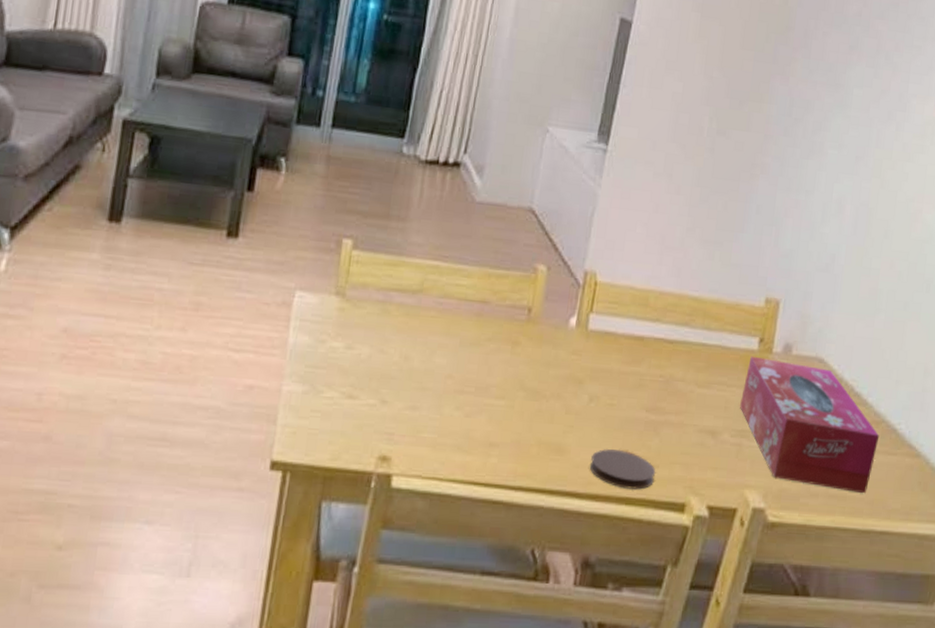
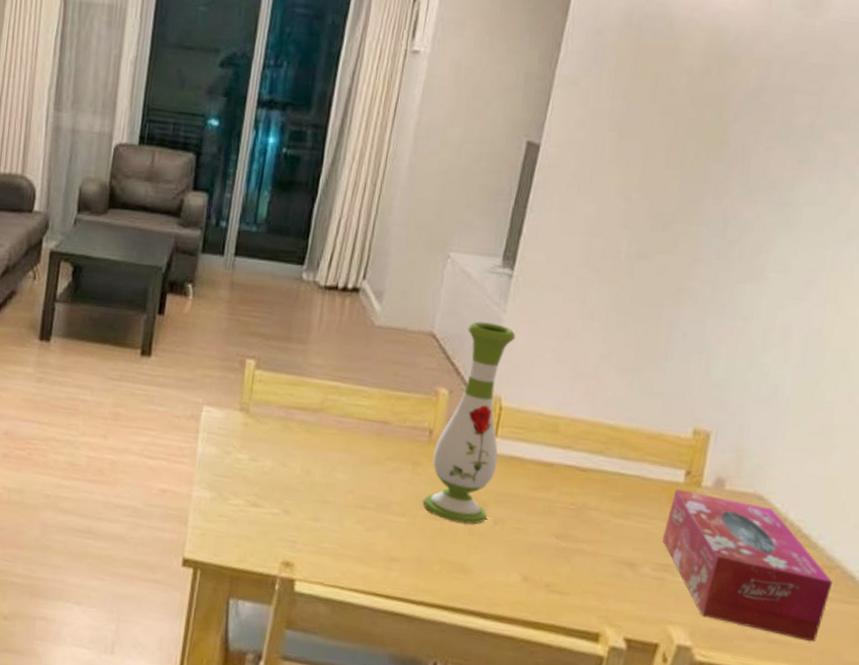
vase: none [521,196,610,403] -> present [422,321,516,524]
coaster: present [589,449,656,490] -> none [494,572,567,615]

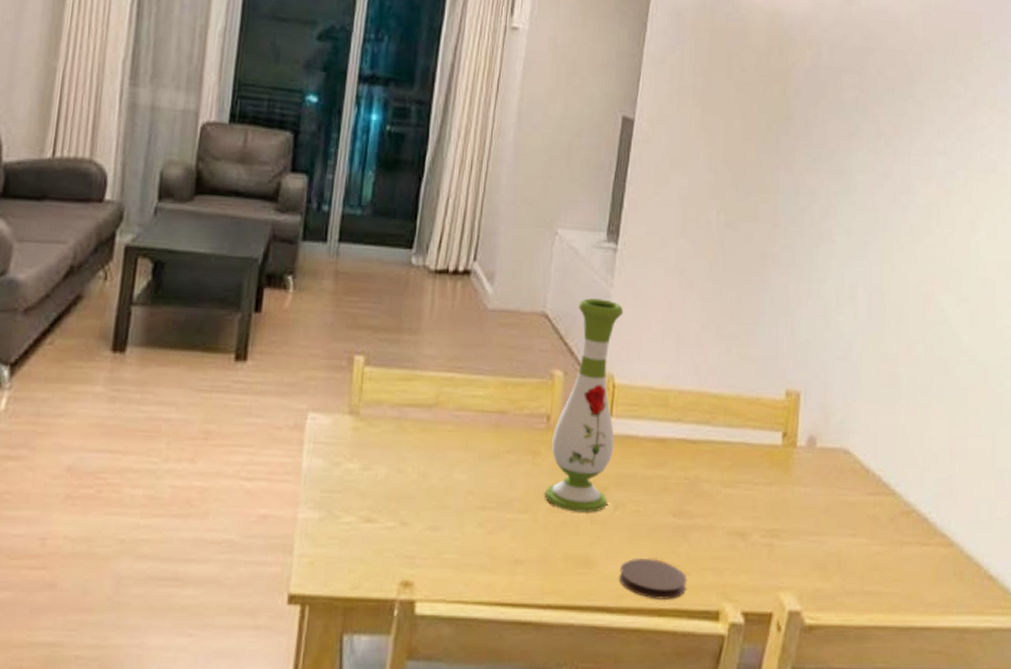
coaster: none [494,572,567,615] -> present [619,558,687,599]
tissue box: present [663,488,833,643] -> none [768,451,911,589]

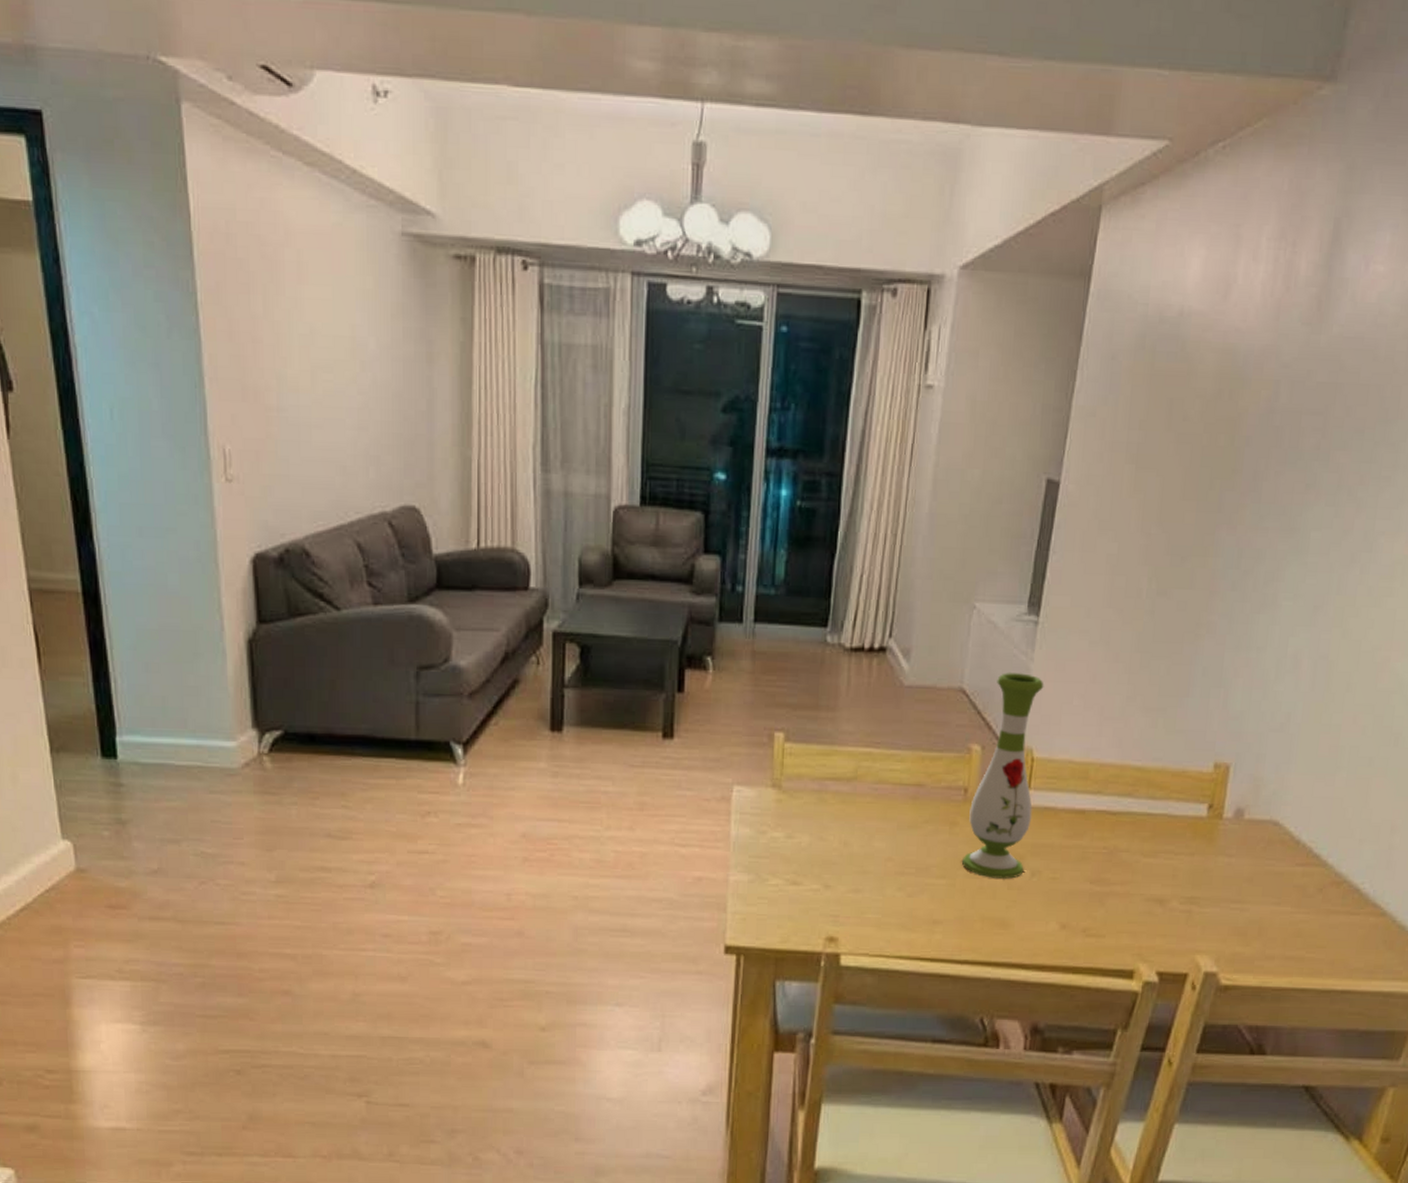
coaster: present [619,558,687,599] -> none [1034,921,1103,959]

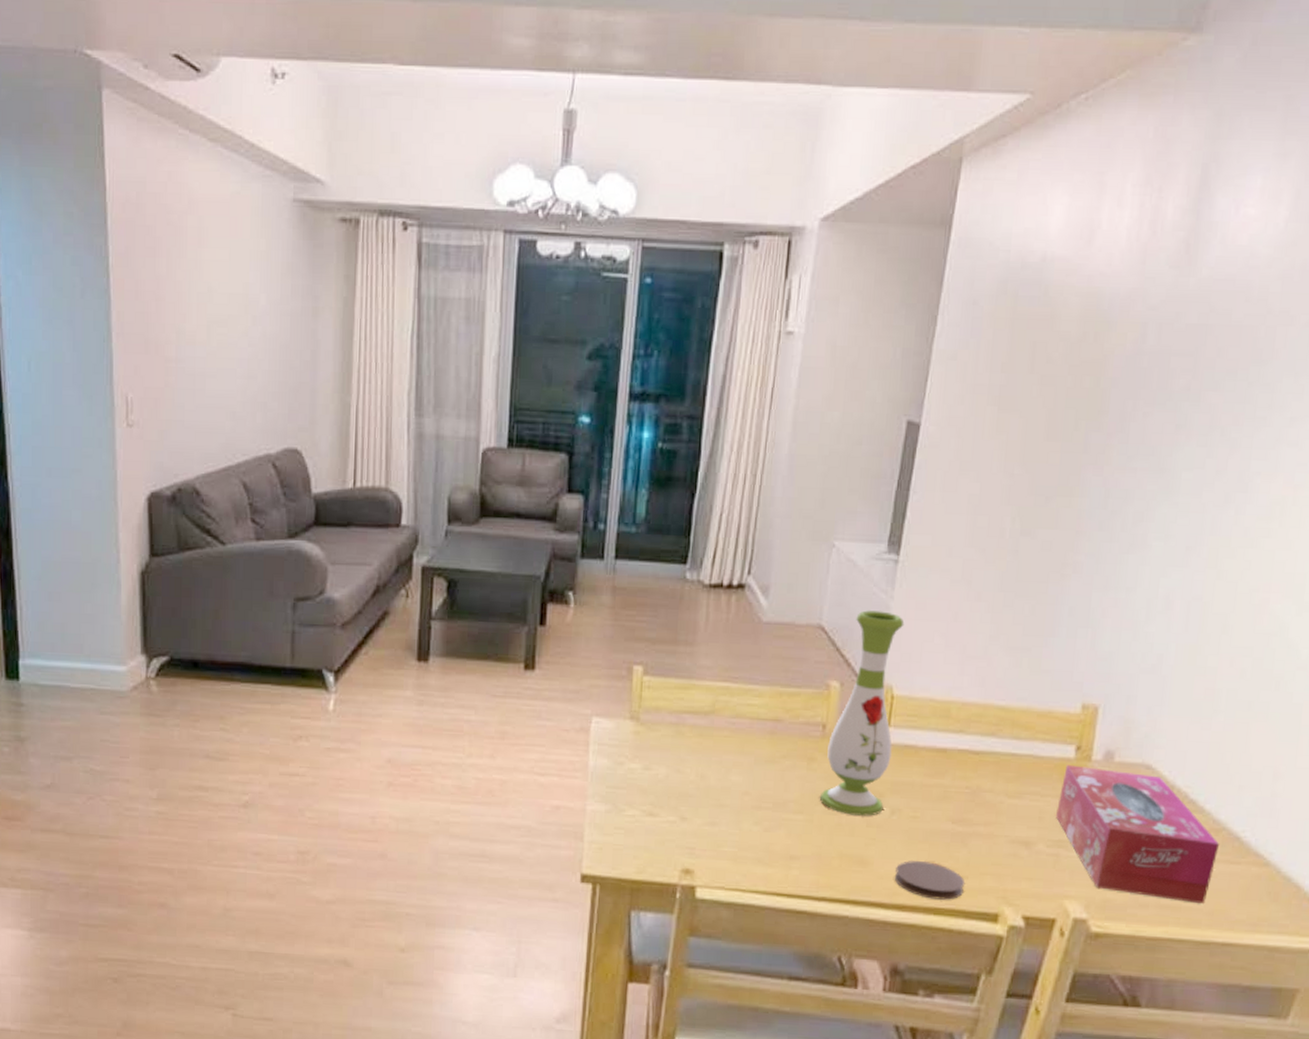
coaster: none [1034,921,1103,959] -> present [894,860,965,900]
tissue box: none [1189,823,1341,955] -> present [1056,764,1220,905]

